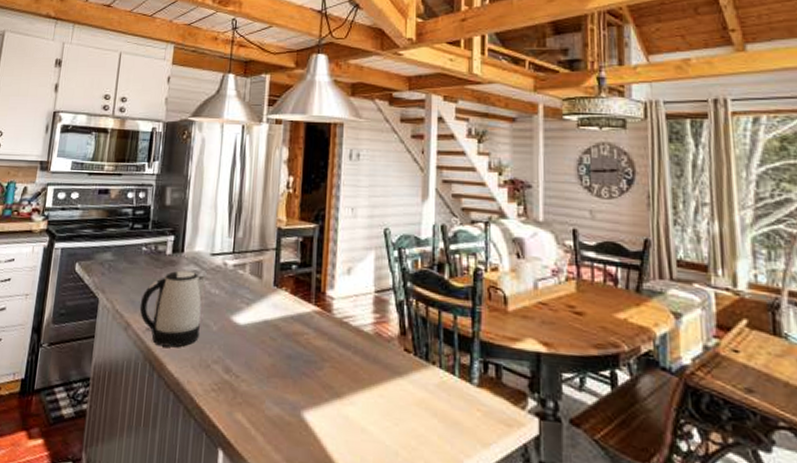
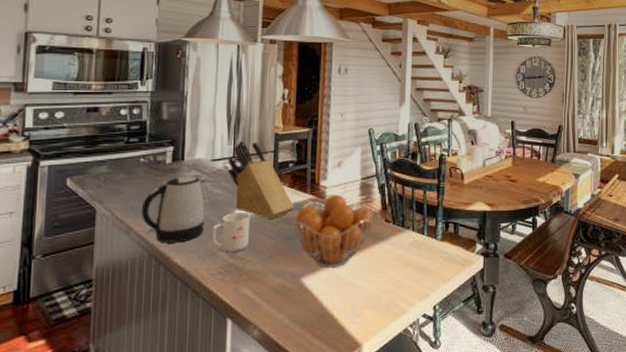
mug: none [207,318,249,368] -> present [212,212,251,253]
knife block: none [226,233,296,332] -> present [227,140,294,220]
fruit basket: none [294,308,391,404] -> present [292,194,375,268]

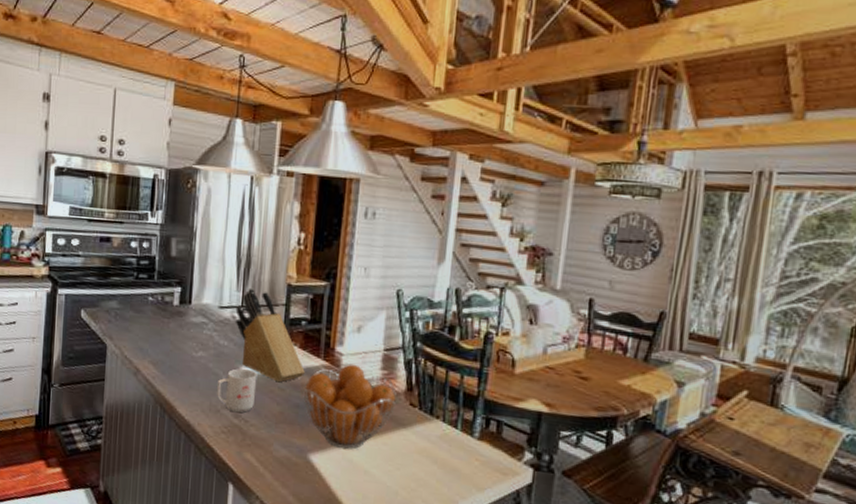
kettle: present [141,176,208,243] -> none [148,321,215,393]

